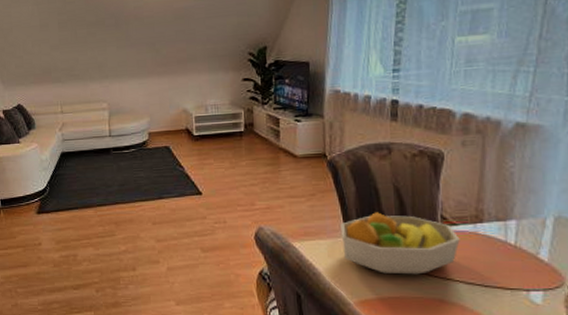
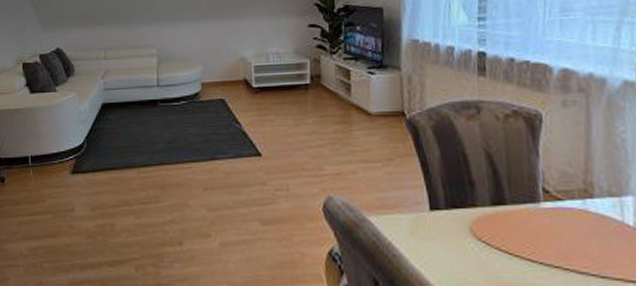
fruit bowl: present [340,212,460,275] -> none [423,182,568,260]

